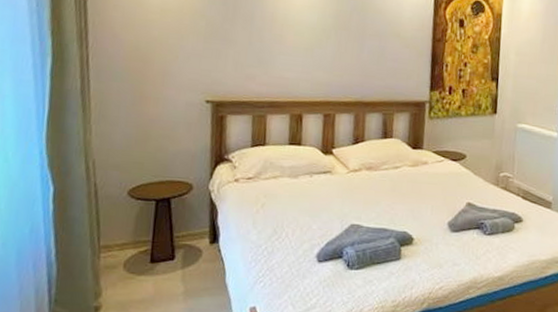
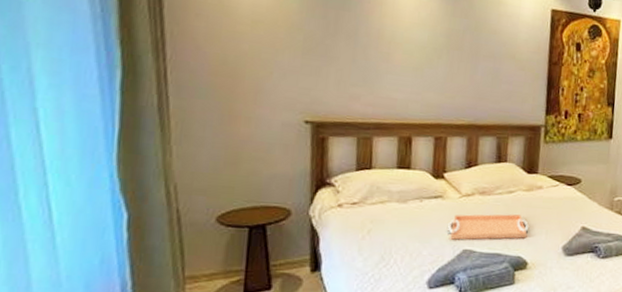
serving tray: none [336,189,414,215] -> present [448,214,529,240]

